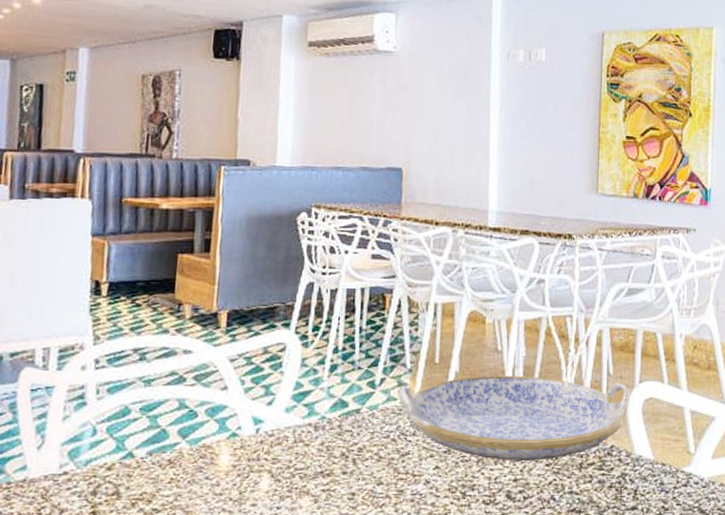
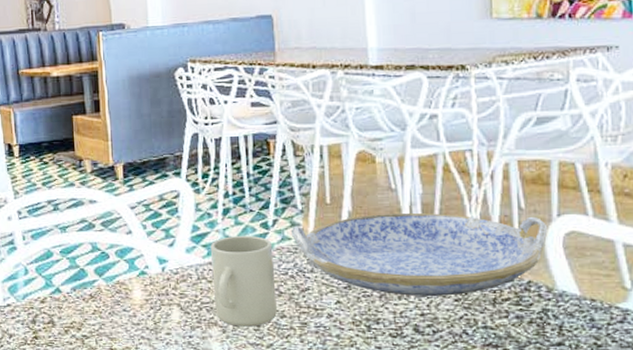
cup: none [309,394,377,495] -> present [210,235,277,327]

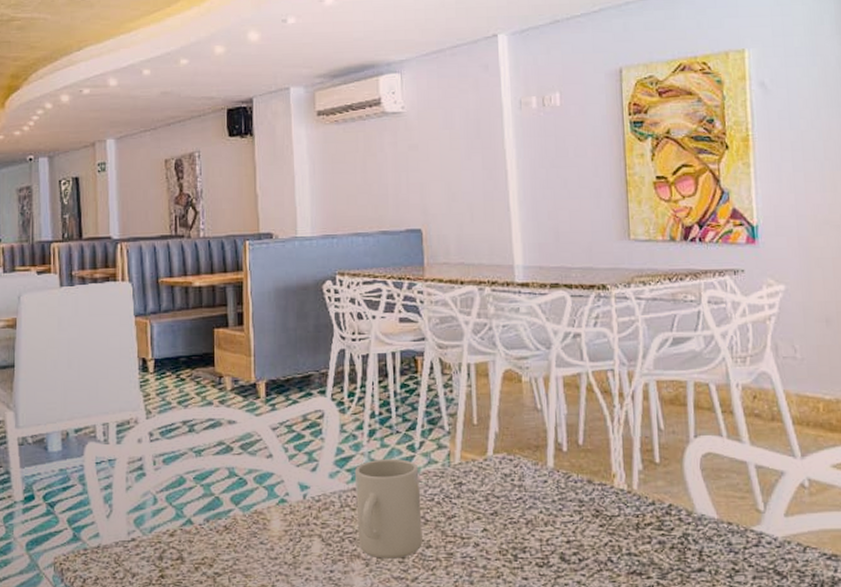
serving tray: present [291,213,548,296] -> none [437,435,686,522]

